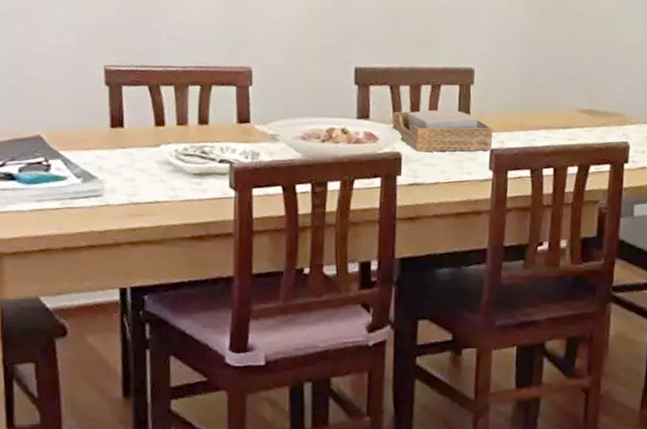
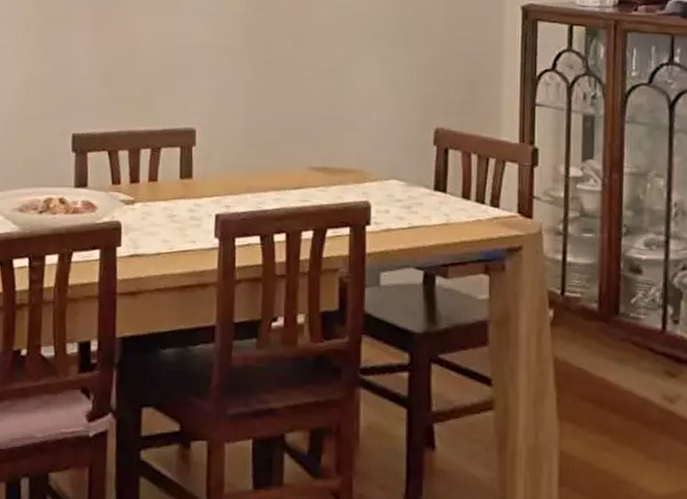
napkin holder: present [392,109,493,153] -> none [110,174,218,221]

